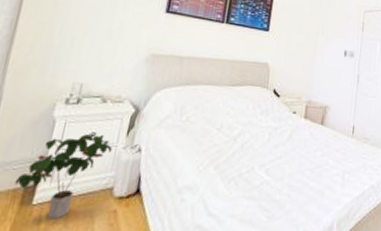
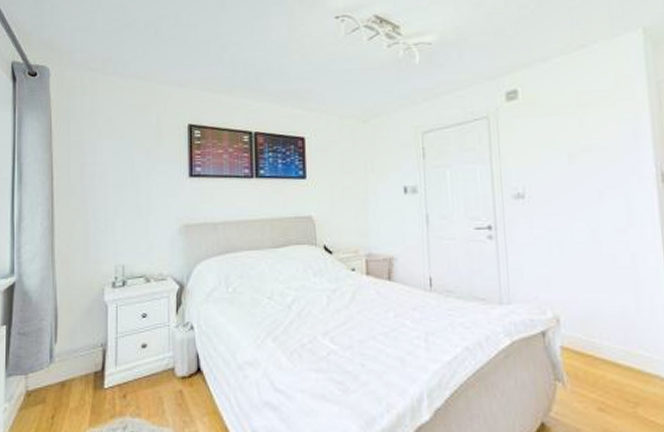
potted plant: present [14,134,112,219] -> none [85,315,165,402]

